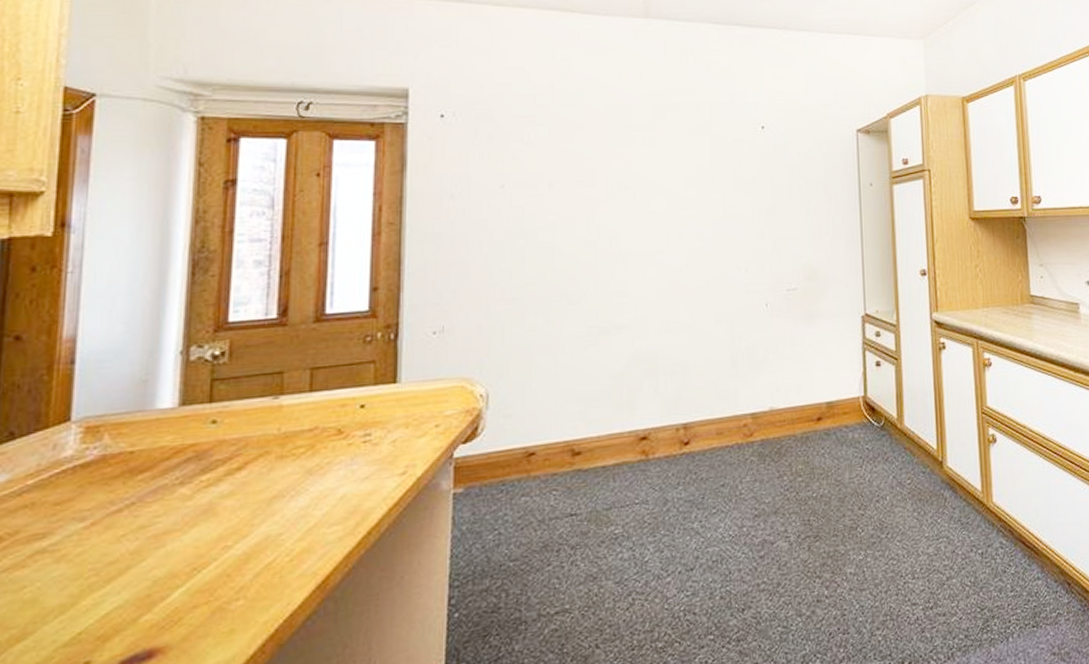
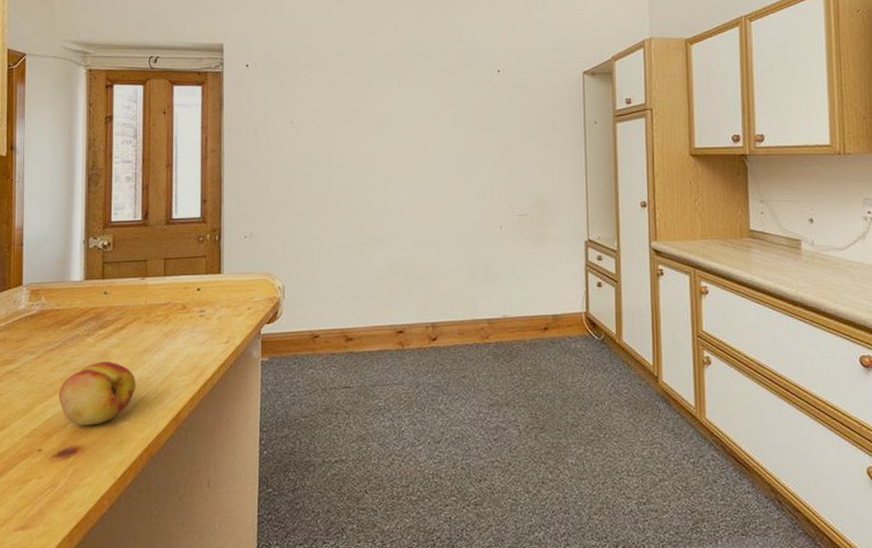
fruit: none [126,518,259,616] -> present [59,362,136,425]

